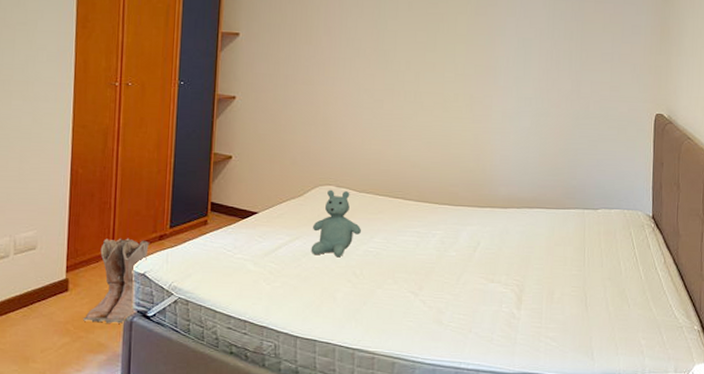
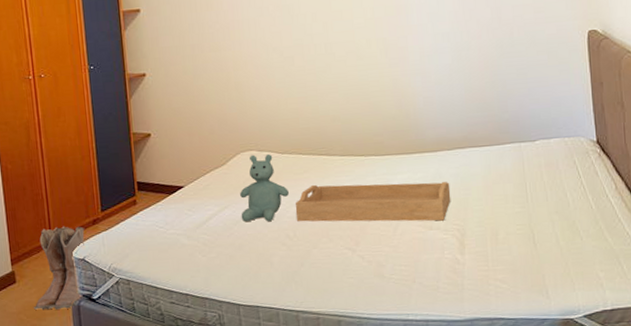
serving tray: none [366,226,515,275] -> present [296,182,451,222]

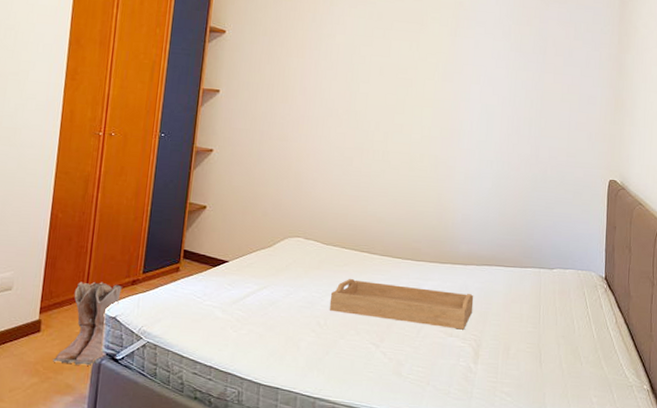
stuffed bear: present [240,154,289,222] -> none [277,241,327,308]

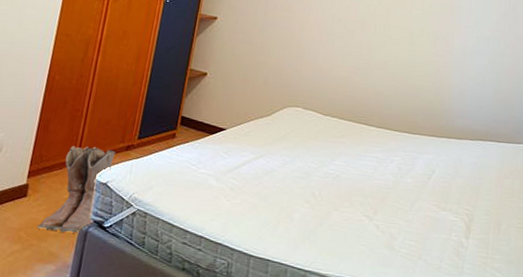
serving tray: present [330,278,474,330] -> none [325,149,468,204]

